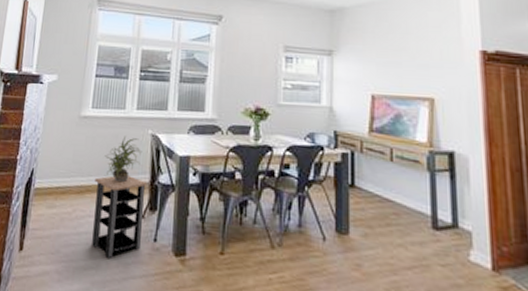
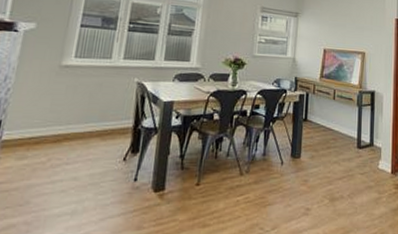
side table: present [92,175,148,258] -> none [68,122,131,202]
potted plant: present [104,136,143,183] -> none [86,84,127,129]

